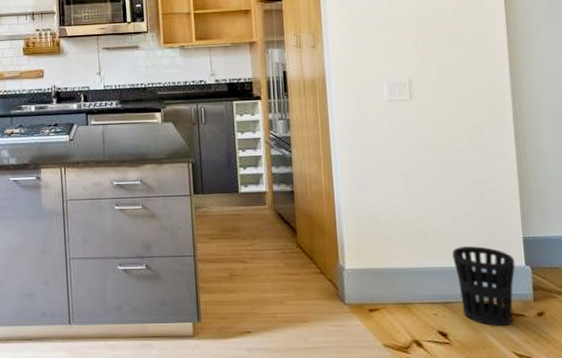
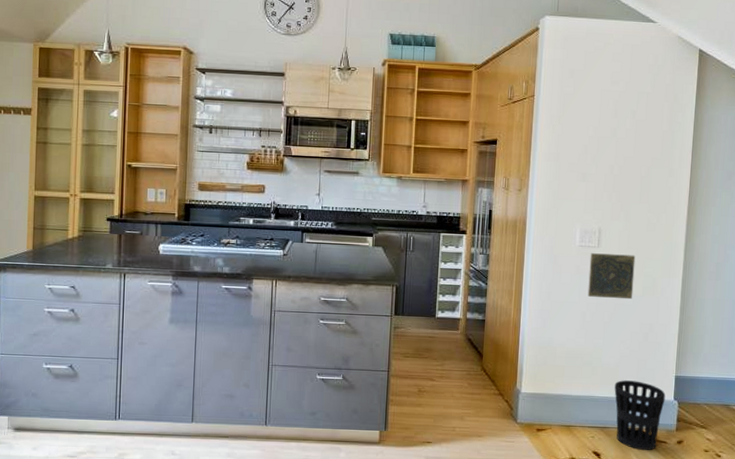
decorative tile: none [402,105,459,156] -> present [587,253,636,300]

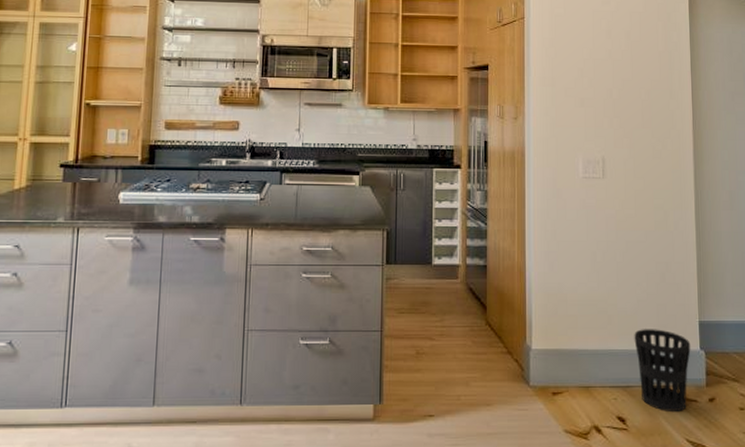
decorative tile: present [587,253,636,300] -> none [595,185,645,236]

